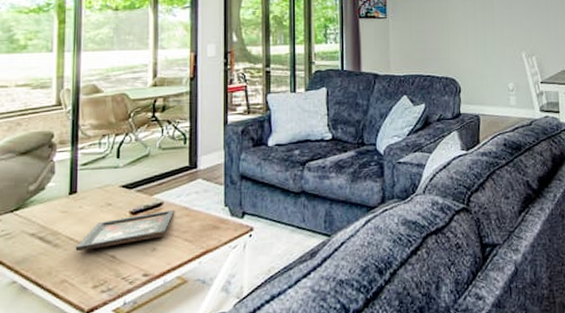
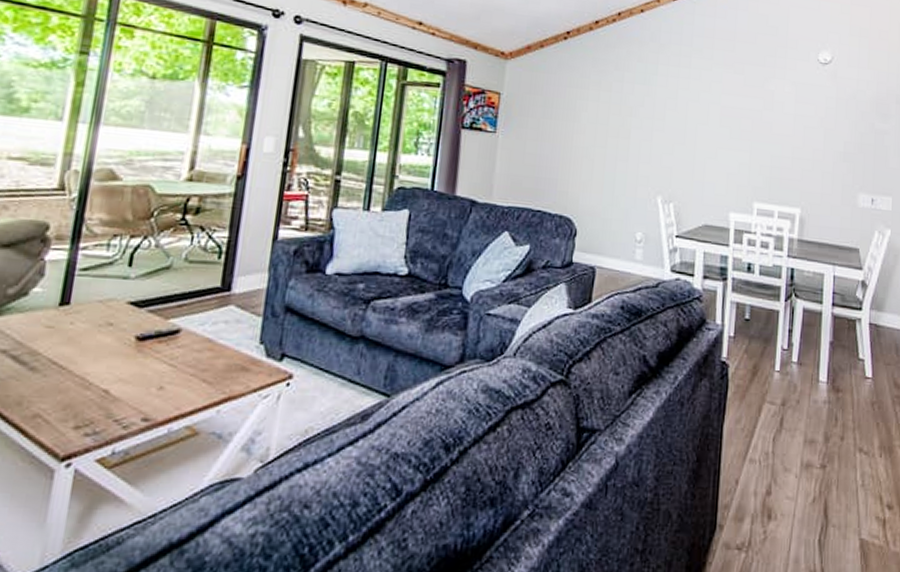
decorative tray: present [75,209,175,252] -> none [57,340,195,380]

